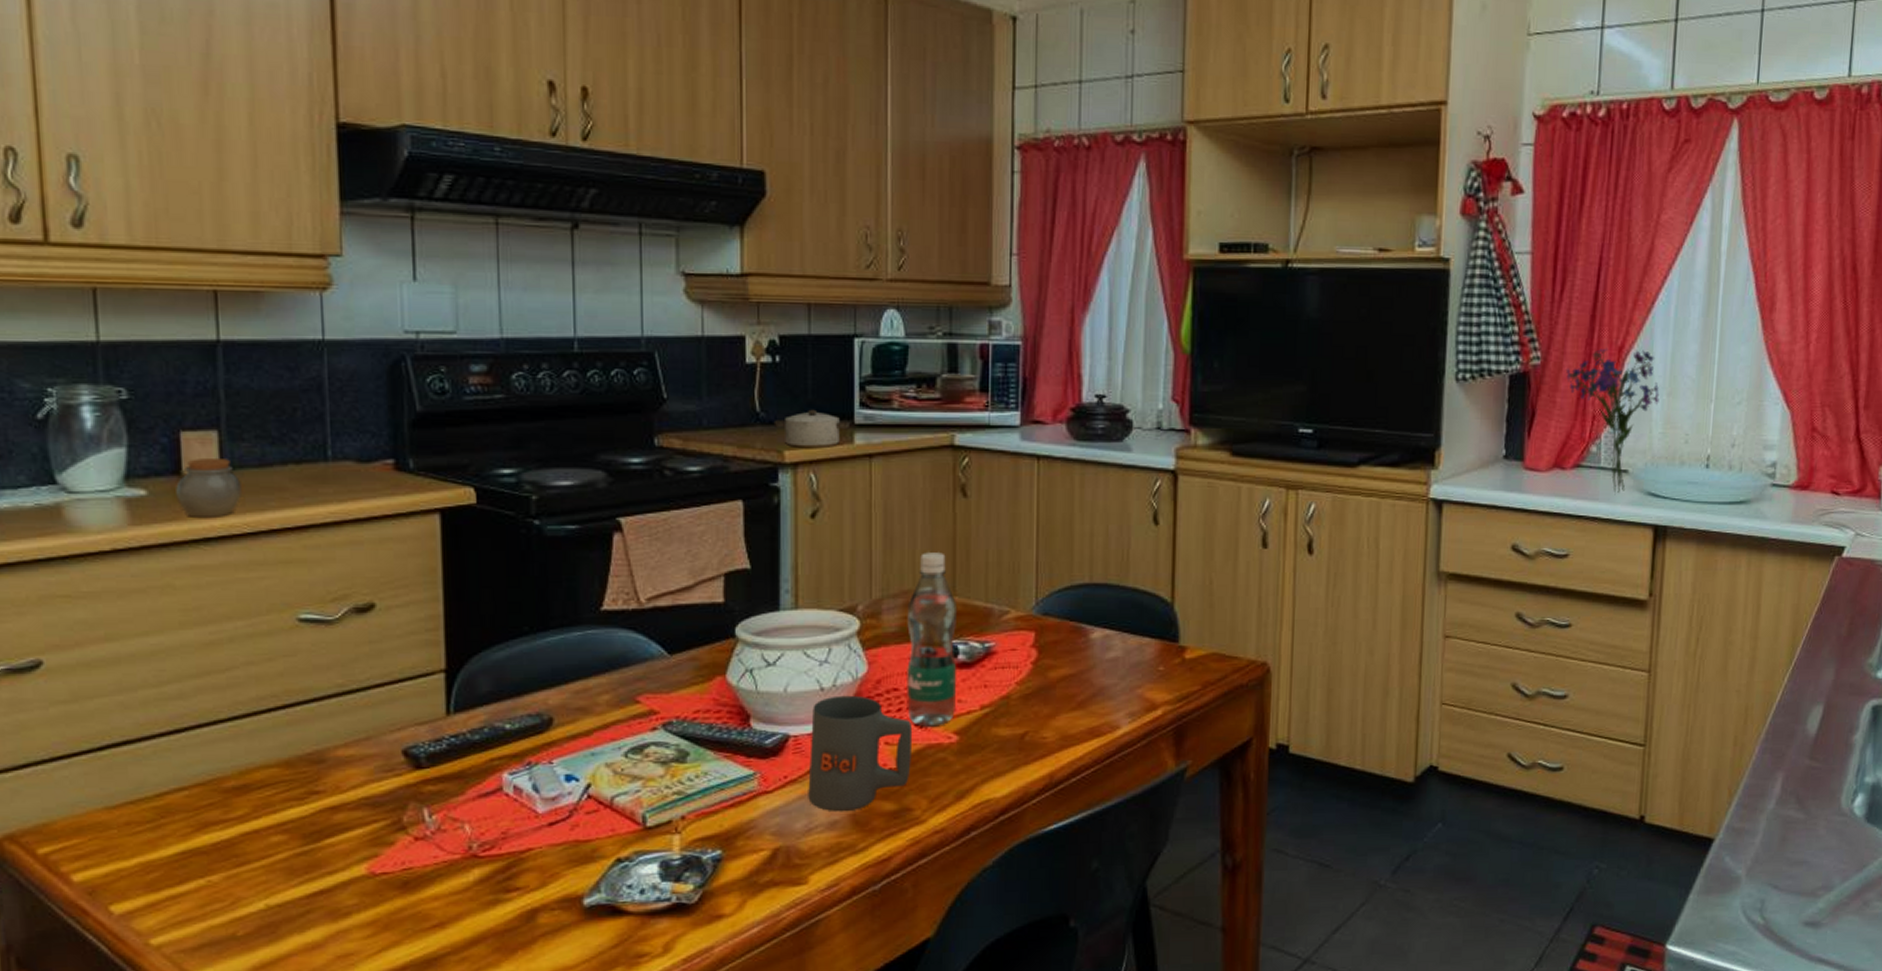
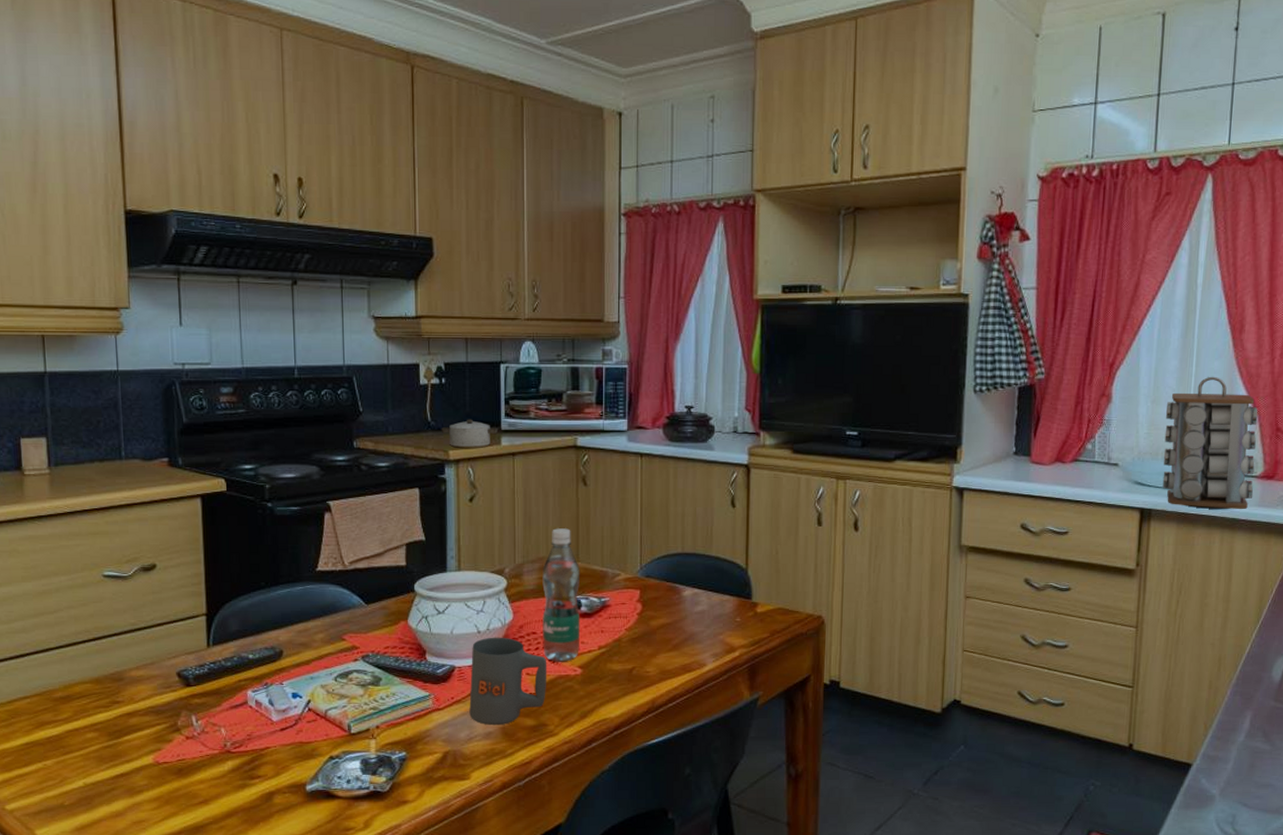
jar: present [176,459,243,519] -> none [18,458,64,502]
flowers: present [1565,348,1660,495] -> none [1065,364,1145,484]
spice rack: none [1679,364,1791,526] -> present [1162,376,1258,509]

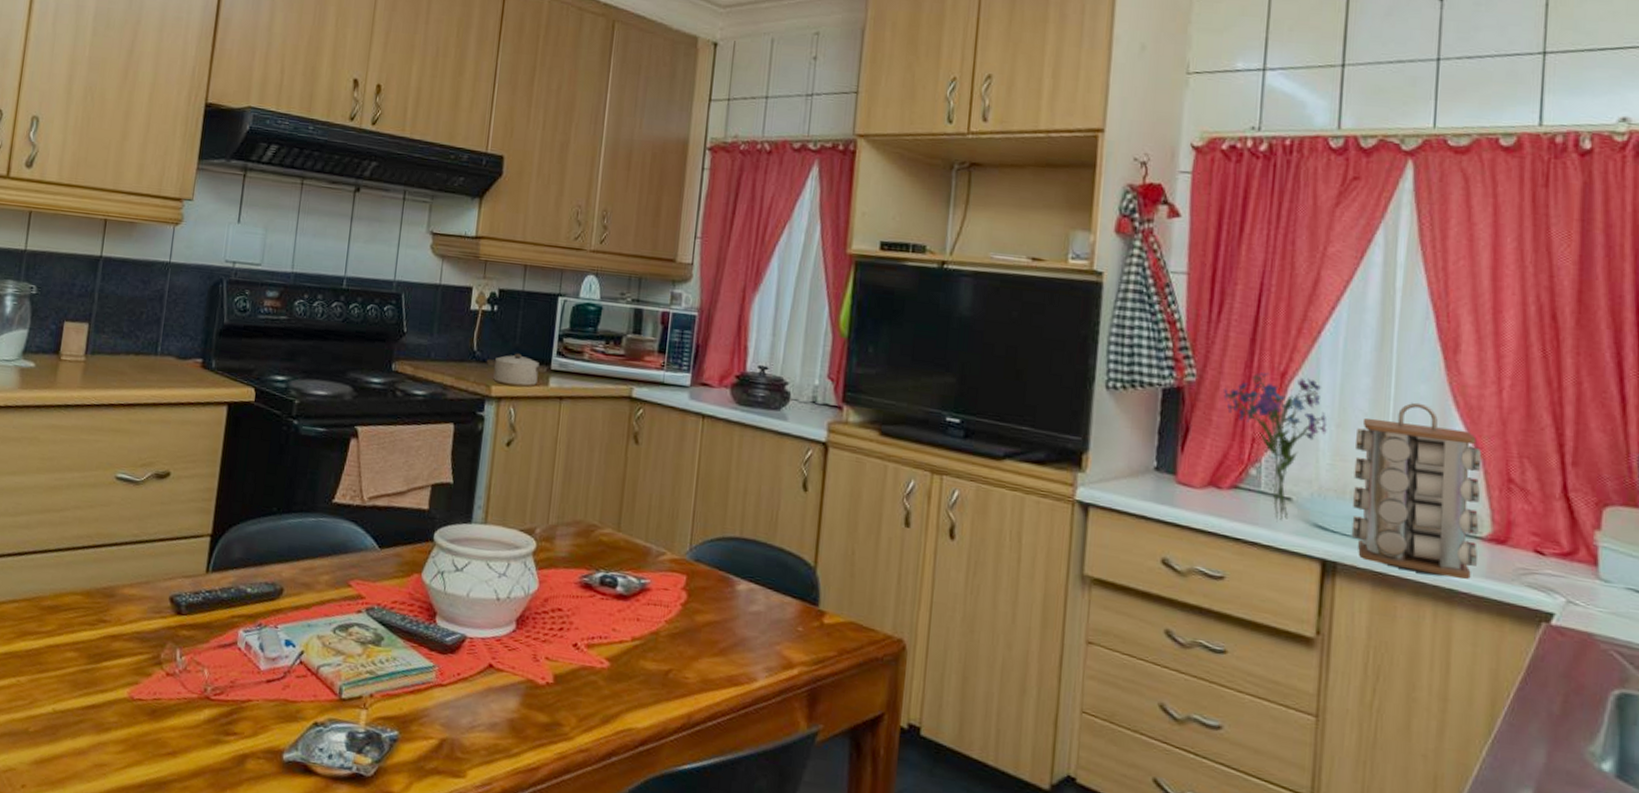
mug: present [469,637,547,726] -> none [475,607,571,717]
bottle: present [542,528,581,662] -> none [567,489,620,650]
flowers: none [1065,364,1145,484] -> present [1223,372,1327,522]

